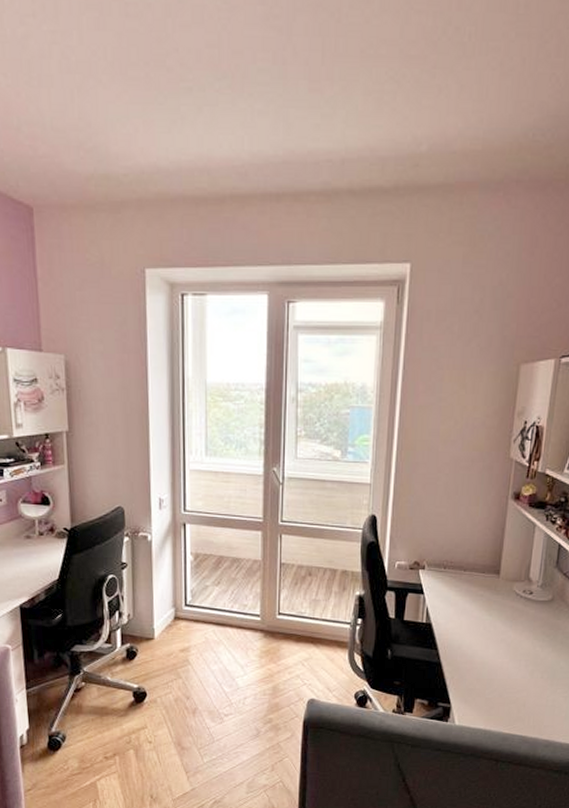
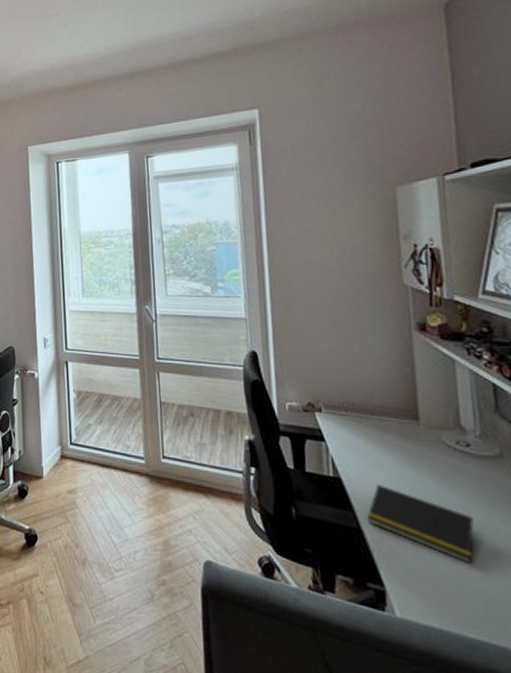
notepad: none [446,626,523,681] -> present [366,484,474,563]

